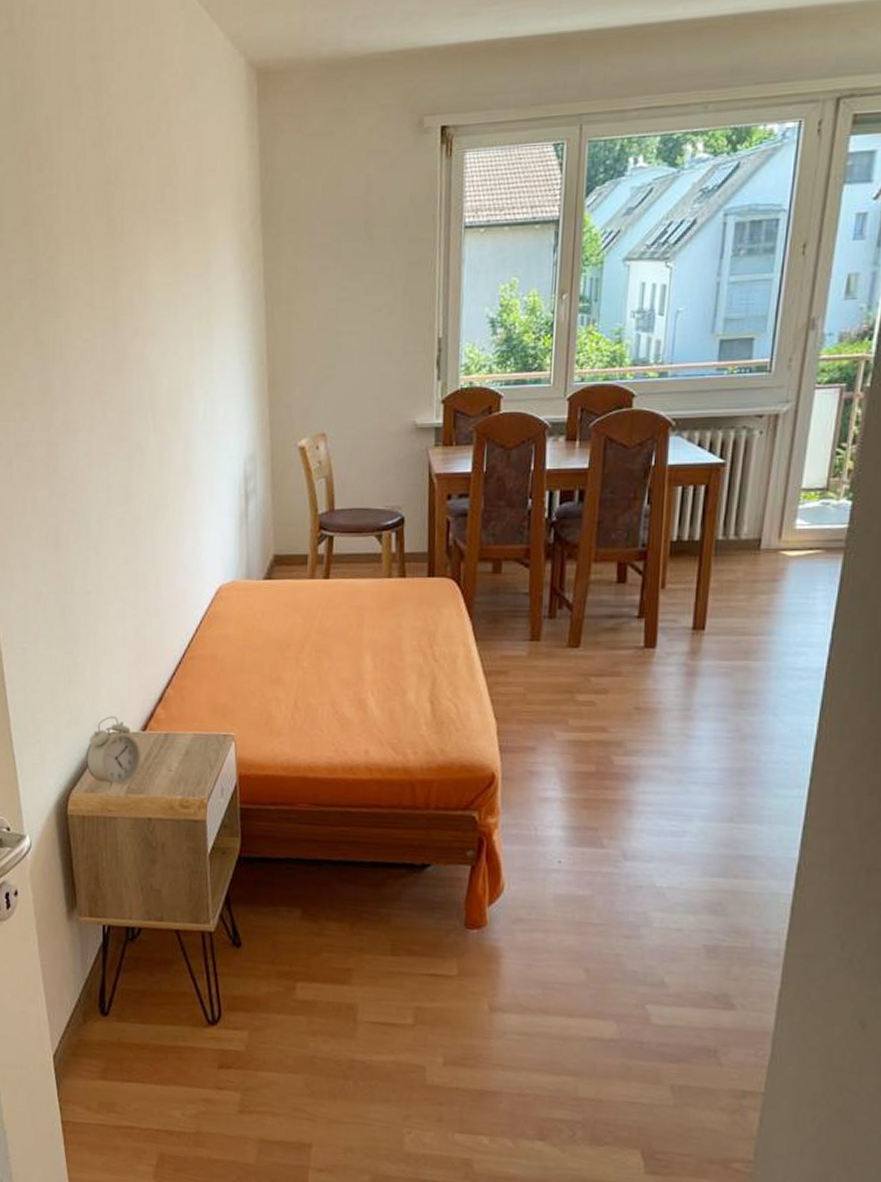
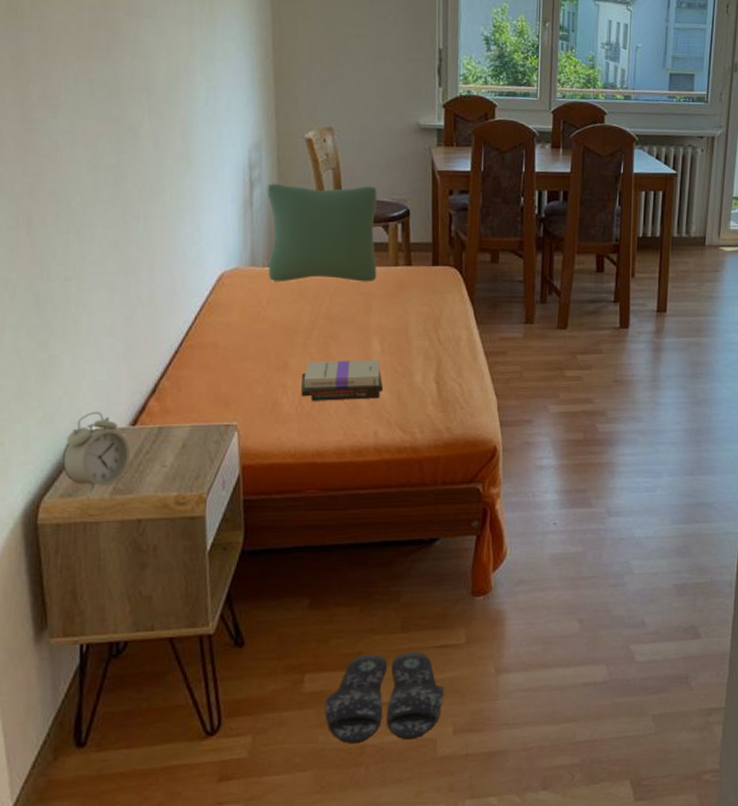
cushion: none [261,493,371,595] -> present [266,183,377,282]
books: none [294,675,376,716] -> present [301,360,384,401]
slippers: none [316,971,435,1063] -> present [325,651,445,744]

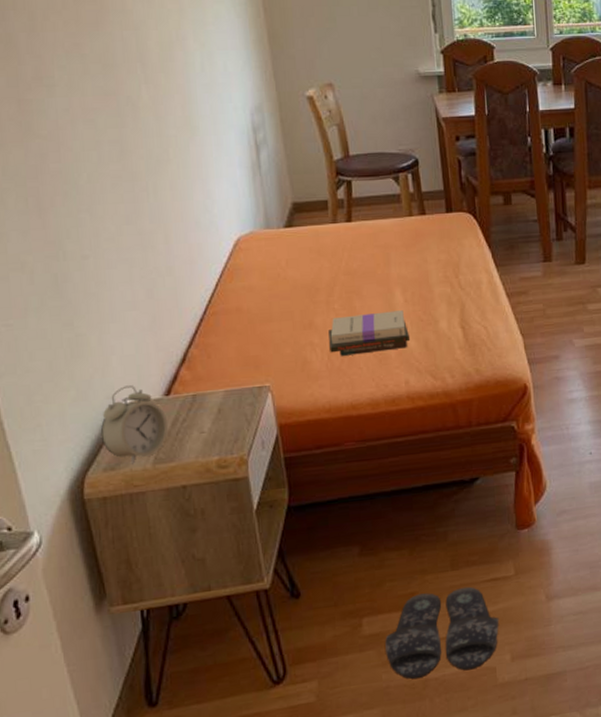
cushion: present [266,183,377,282] -> none [273,139,393,243]

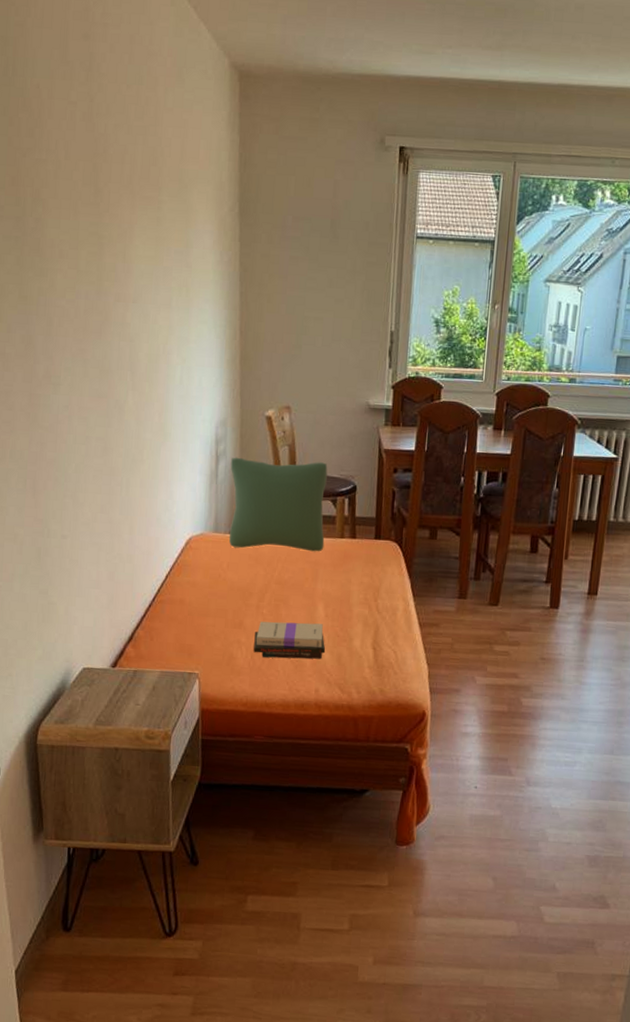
alarm clock: present [100,385,169,464] -> none [56,653,111,722]
cushion: none [273,139,393,243] -> present [229,457,328,552]
slippers: present [385,586,499,679] -> none [263,884,368,964]

